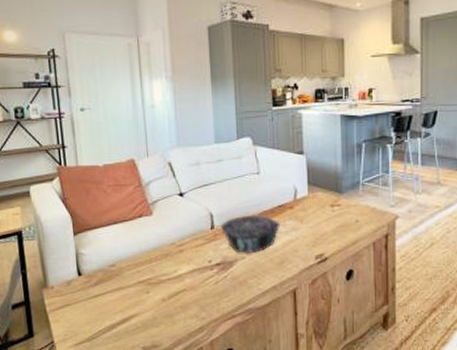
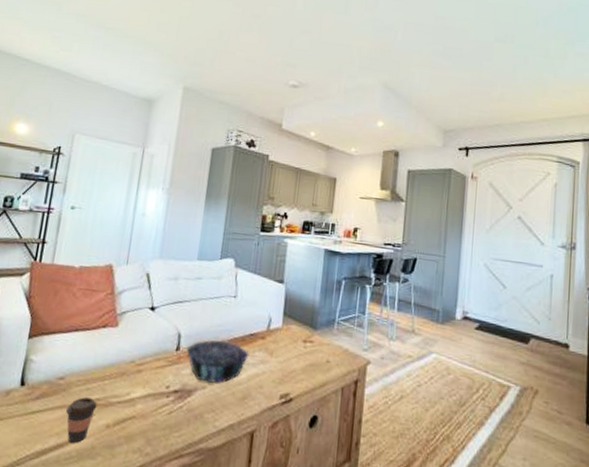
coffee cup: none [123,279,150,316] -> present [65,397,98,443]

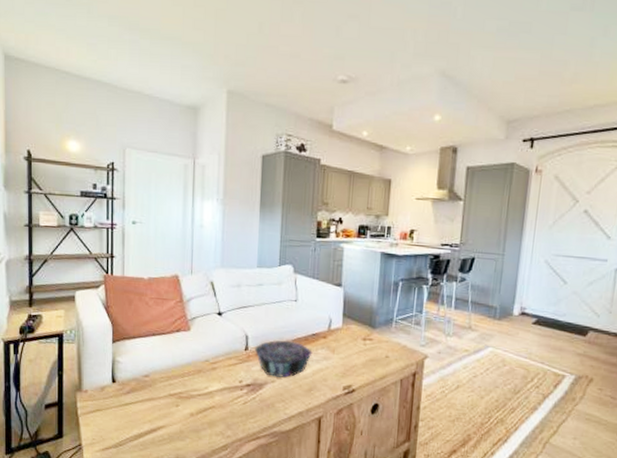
coffee cup: present [65,397,98,443] -> none [153,391,181,428]

